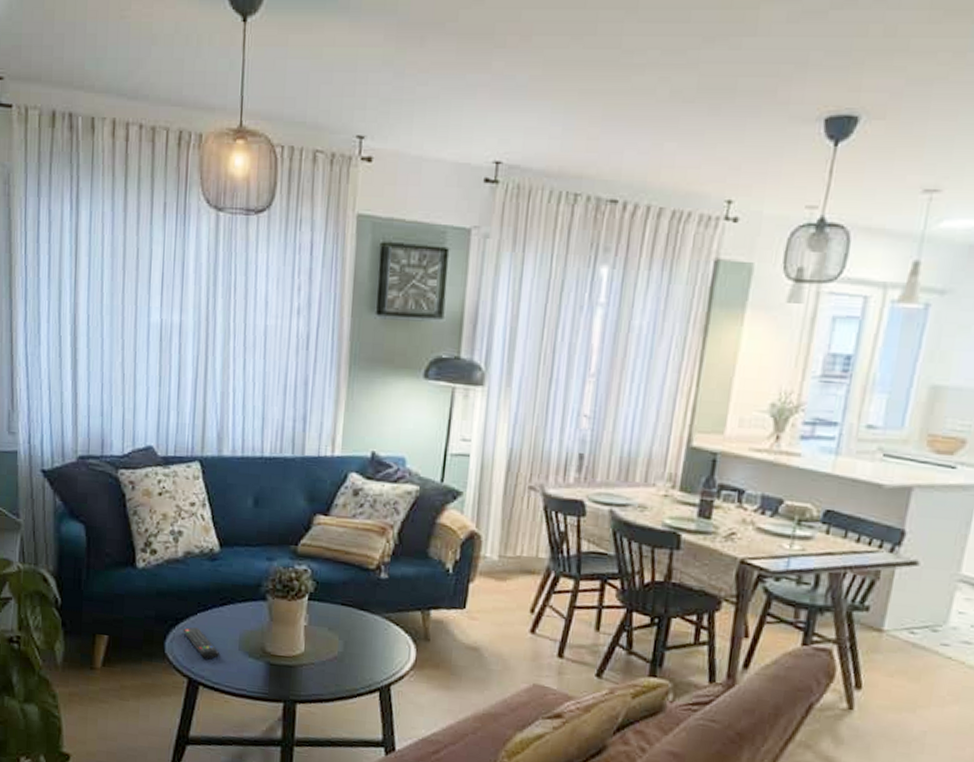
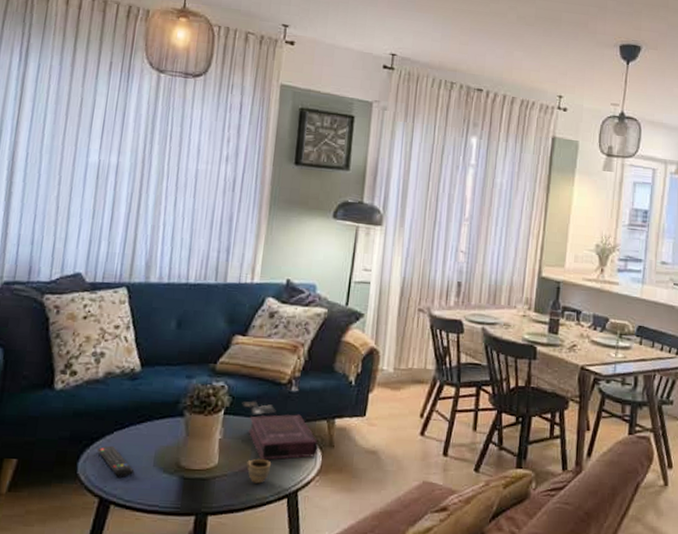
book: none [327,586,413,651] -> present [242,400,319,460]
cup: none [334,648,361,675] -> present [246,458,272,484]

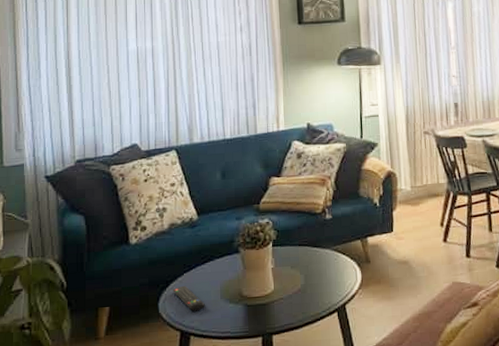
book: present [242,400,319,460] -> none [286,231,358,281]
cup: present [246,458,272,484] -> none [298,280,319,303]

